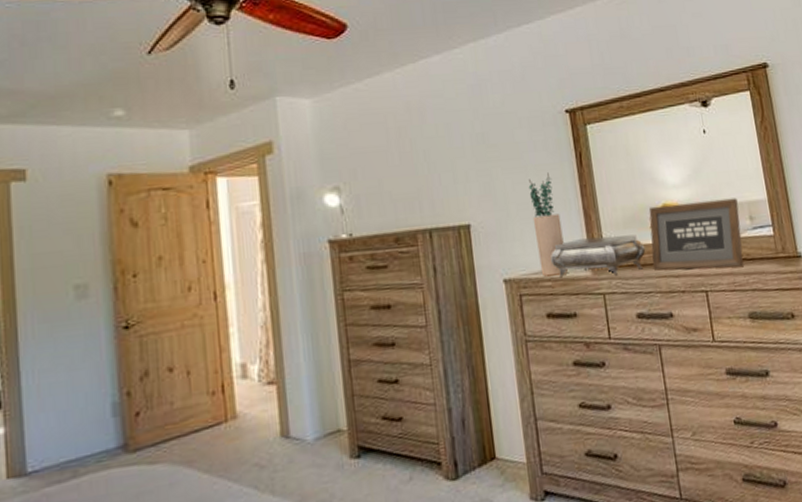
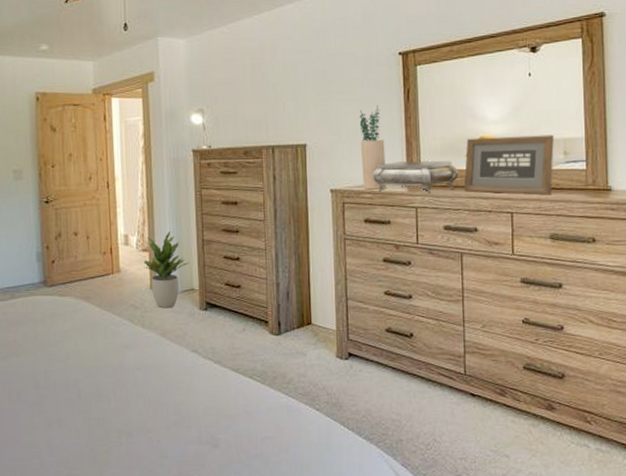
potted plant: none [268,353,333,463] -> present [142,231,190,309]

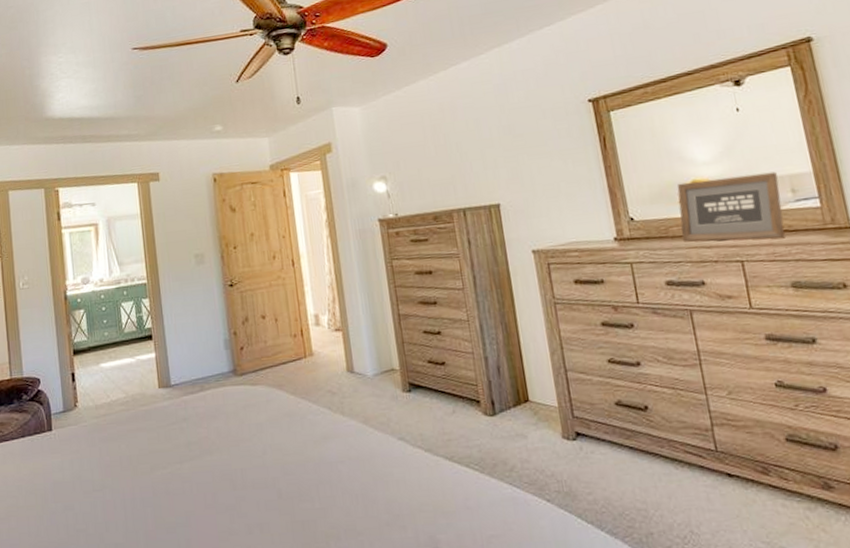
potted plant: present [142,231,190,309] -> none [336,308,387,393]
vase: present [359,105,388,191] -> none [553,156,595,249]
jewelry box: present [373,160,459,195] -> none [577,209,675,249]

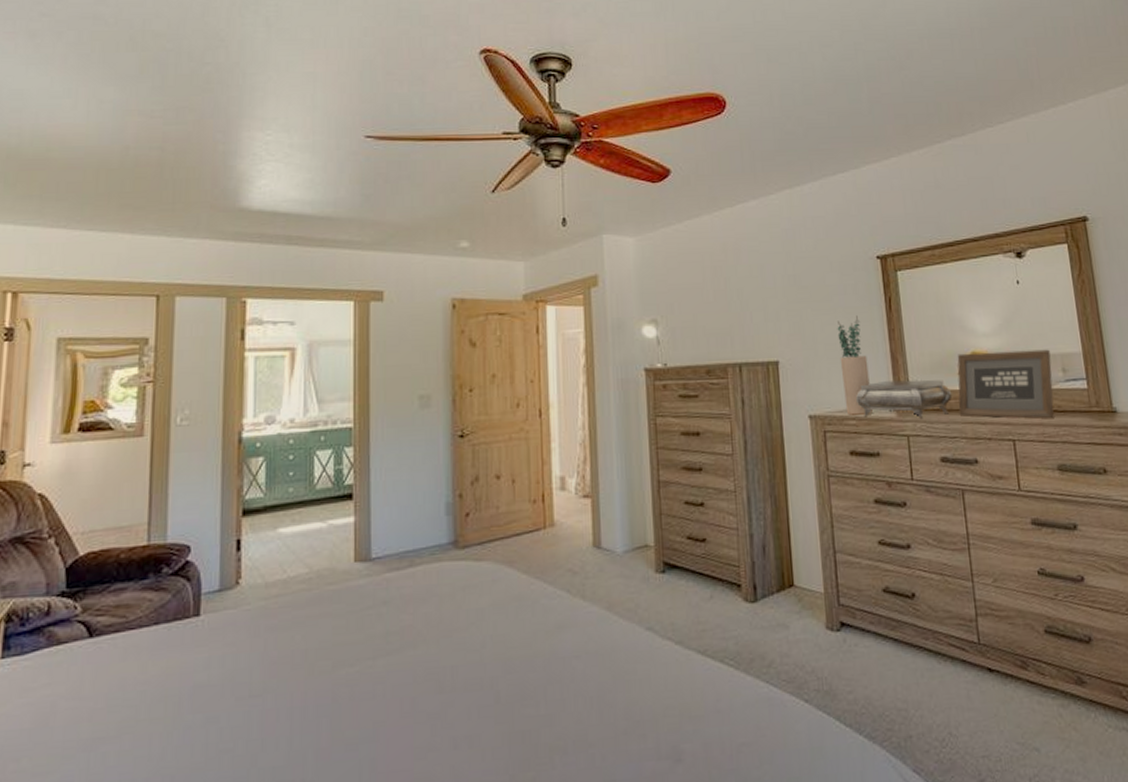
vase: none [553,156,595,249] -> present [837,315,874,417]
jewelry box: none [577,209,675,249] -> present [856,379,953,421]

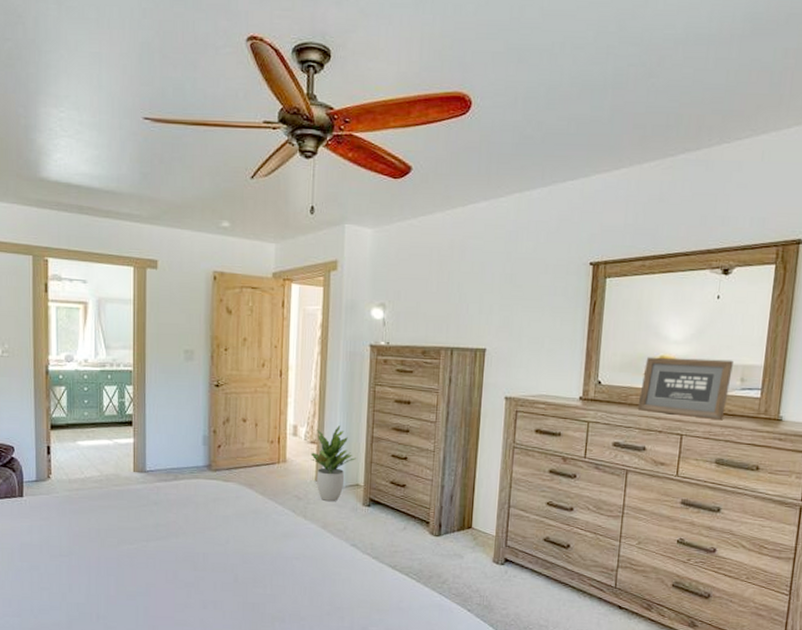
potted plant: none [583,471,643,573] -> present [309,426,357,502]
vase: present [837,315,874,417] -> none [538,315,565,402]
jewelry box: present [856,379,953,421] -> none [549,374,635,410]

